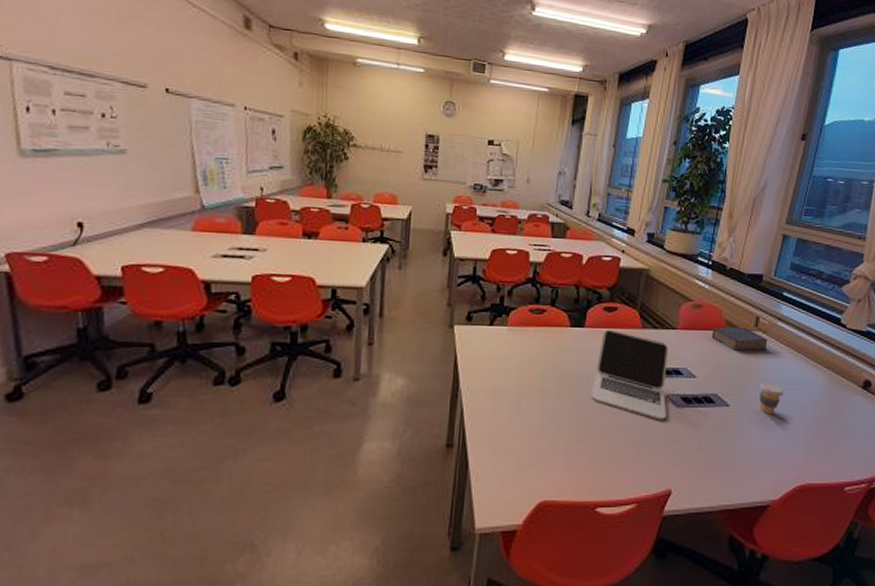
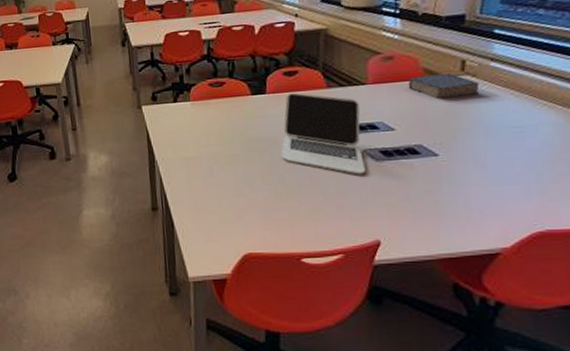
coffee cup: present [759,383,784,415] -> none [474,128,507,161]

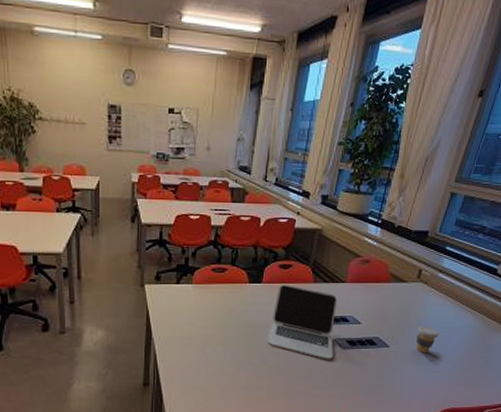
book: present [408,73,480,99] -> none [377,279,428,300]
coffee cup: none [474,128,507,161] -> present [415,327,439,353]

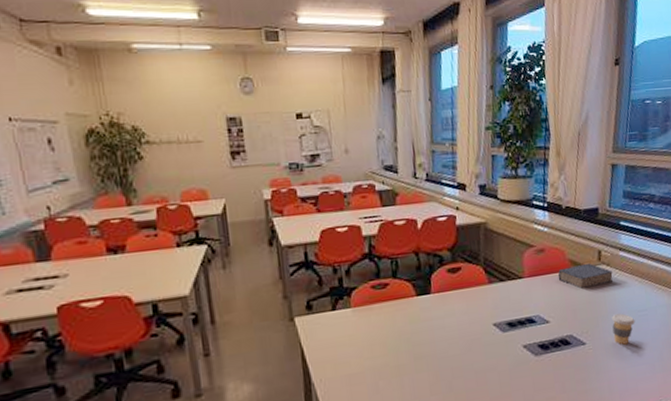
laptop: present [267,285,338,360] -> none [448,291,527,373]
book: none [377,279,428,300] -> present [557,263,613,289]

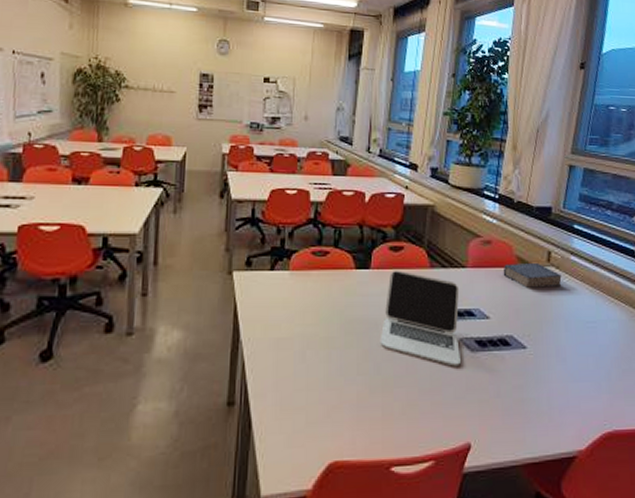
laptop: none [448,291,527,373] -> present [379,271,460,367]
coffee cup: present [611,313,636,345] -> none [556,321,583,356]

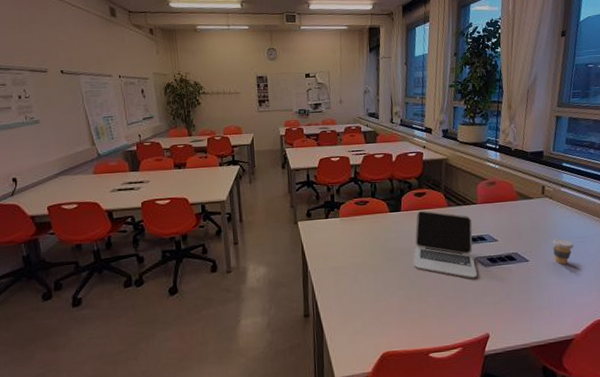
book: present [503,263,562,288] -> none [506,196,555,216]
coffee cup: none [556,321,583,356] -> present [552,238,574,265]

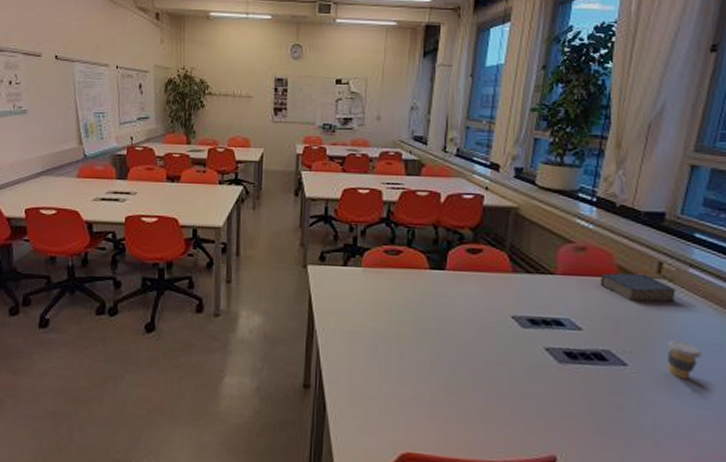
laptop: present [413,211,477,279] -> none [455,274,547,377]
book: none [506,196,555,216] -> present [600,273,676,302]

